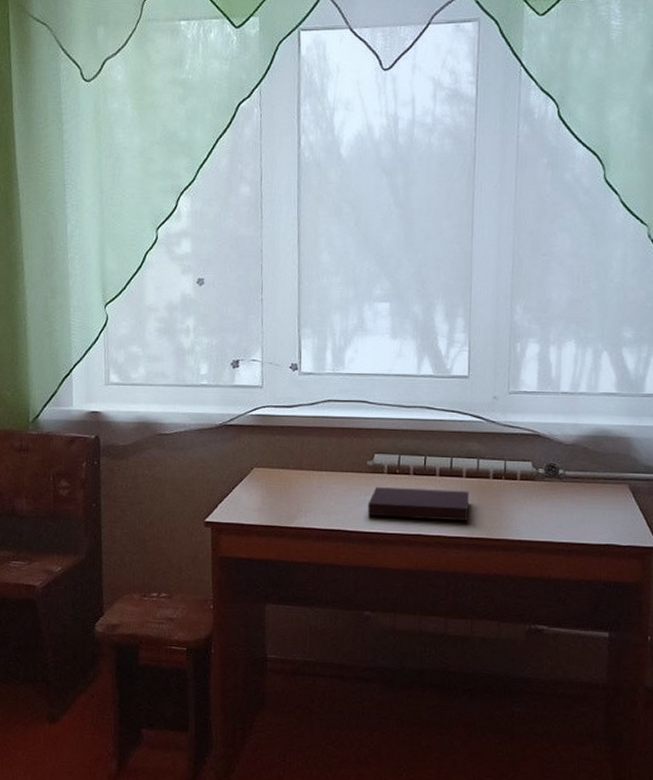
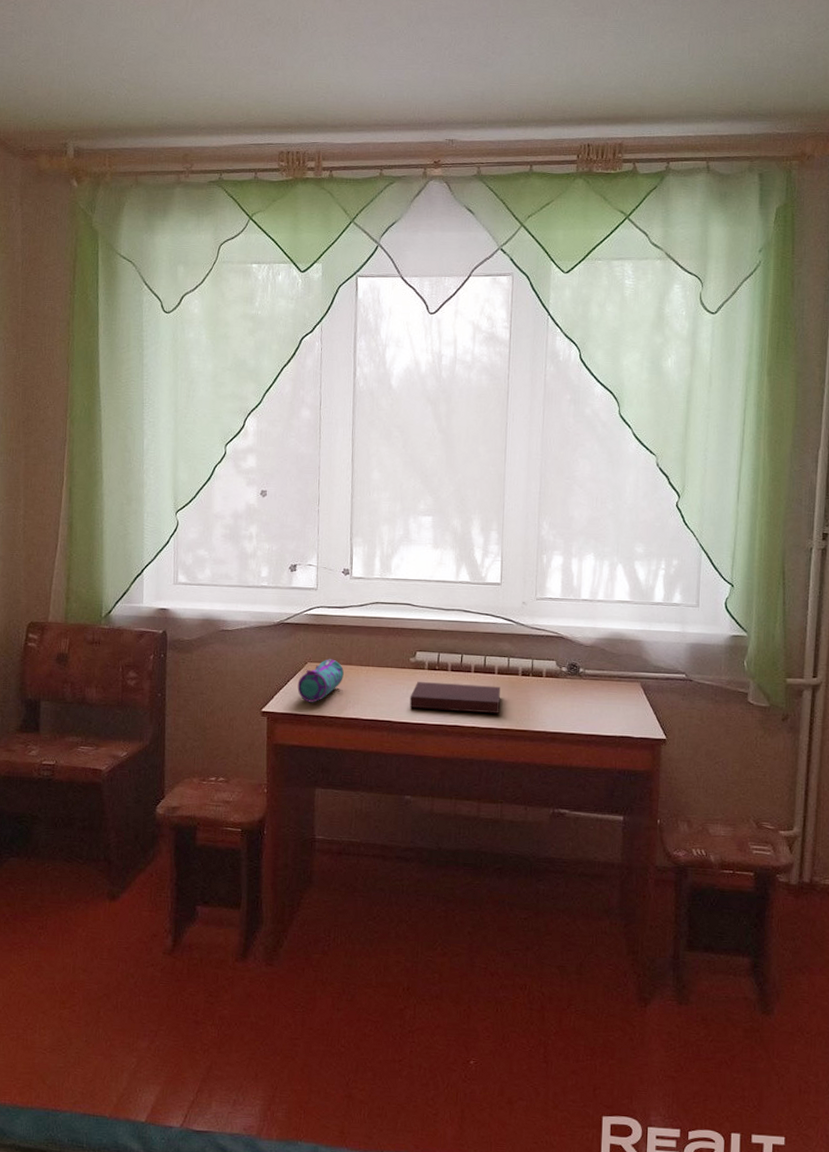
pencil case: none [243,463,294,512] -> present [297,659,344,703]

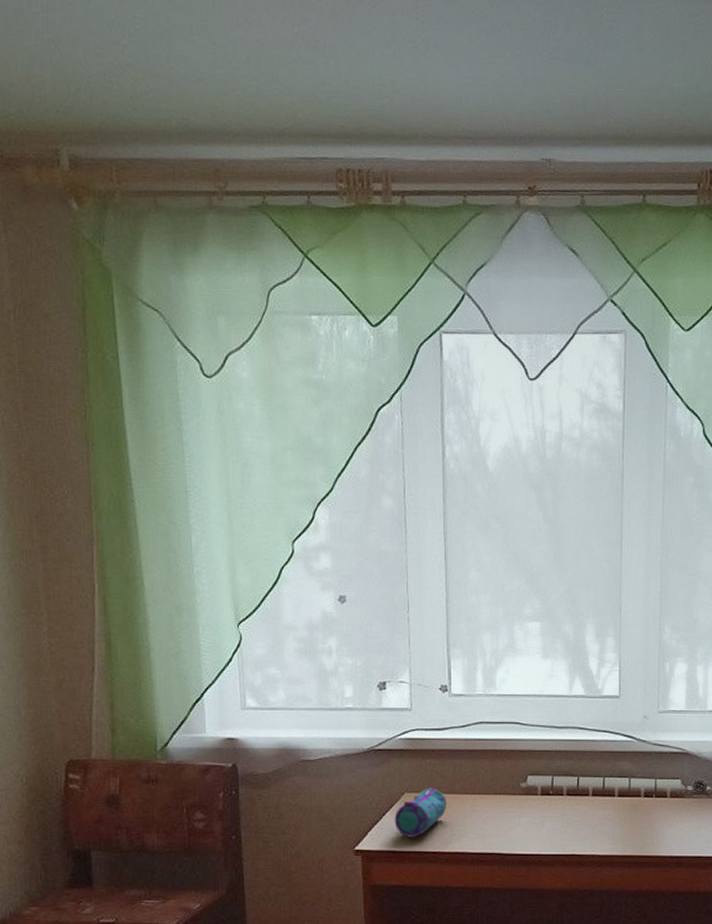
notebook: present [409,682,500,713] -> none [522,809,621,839]

